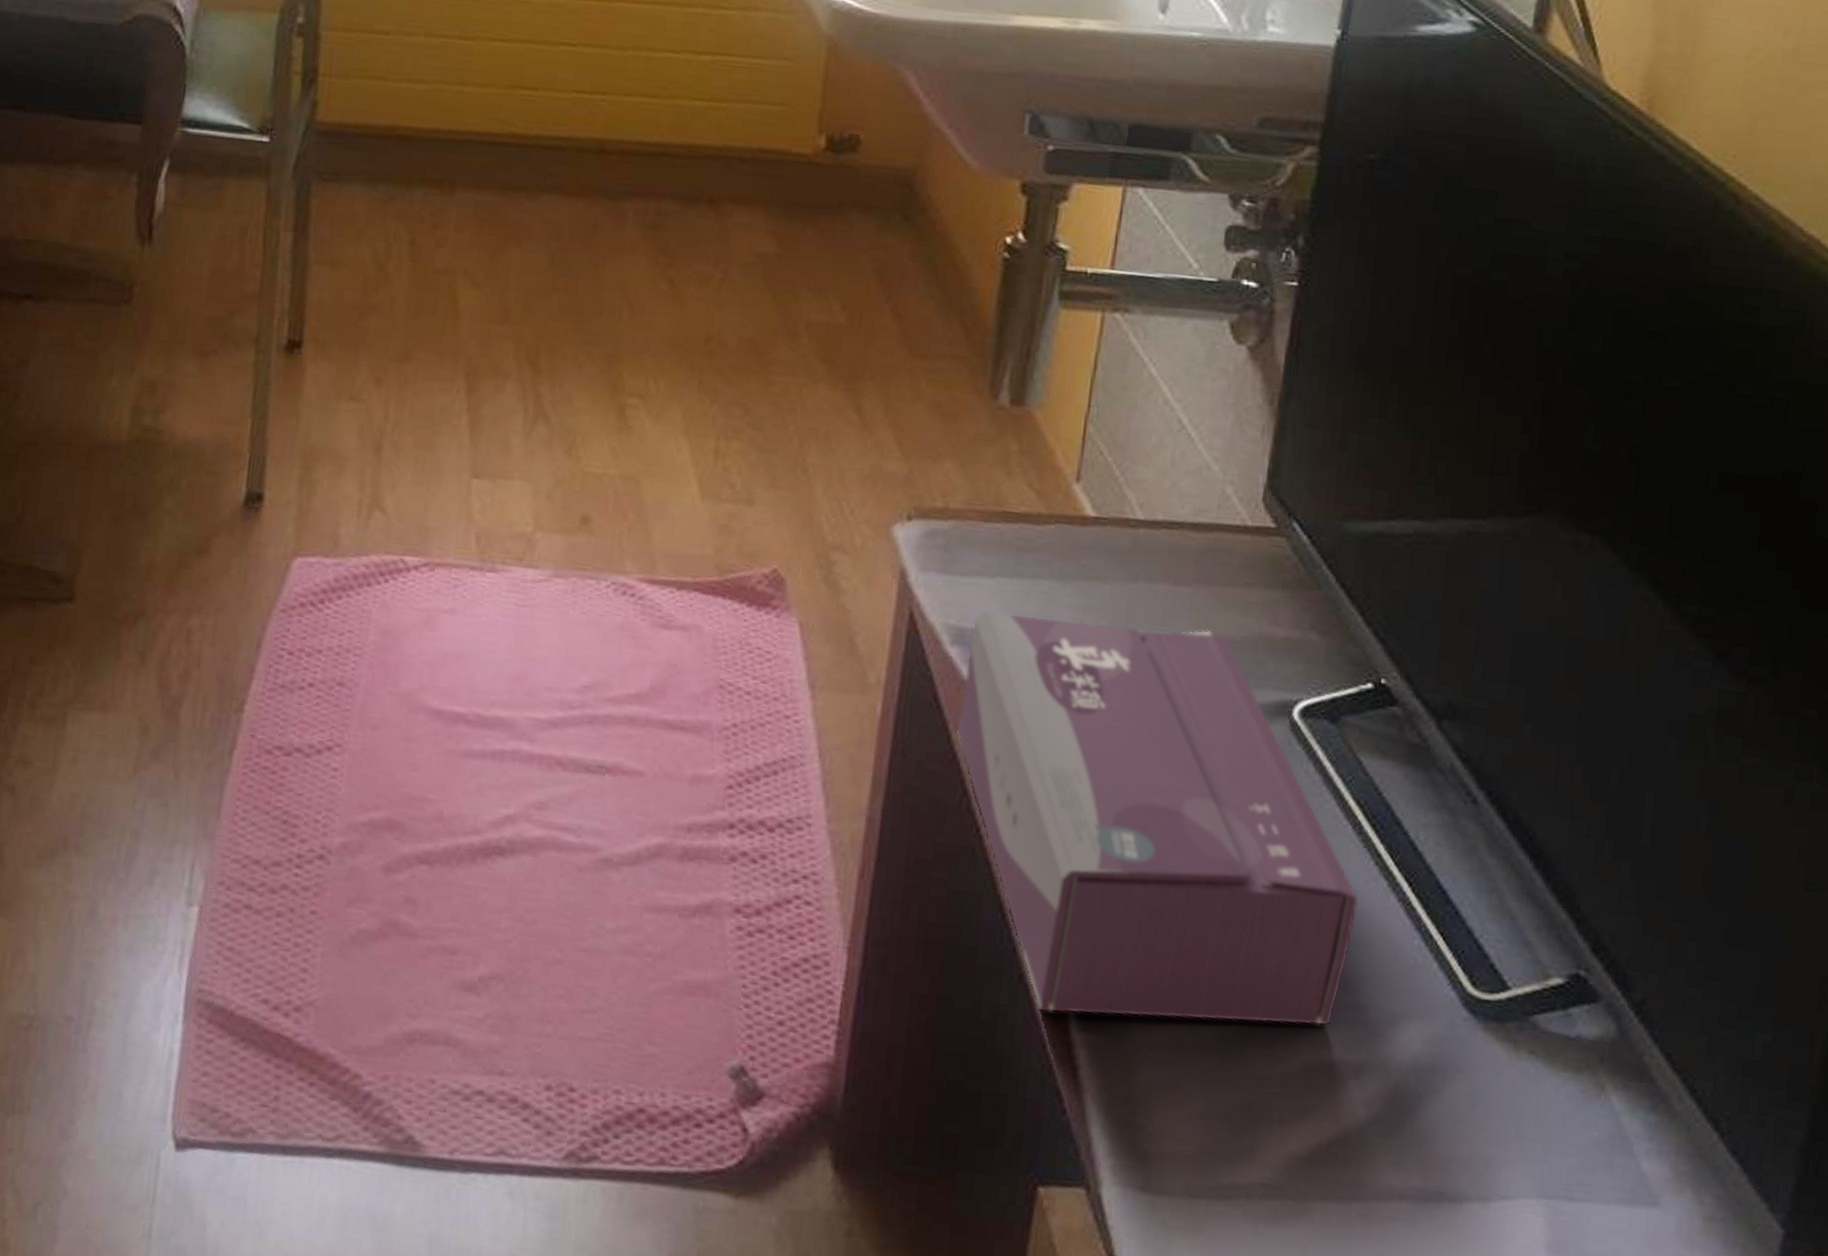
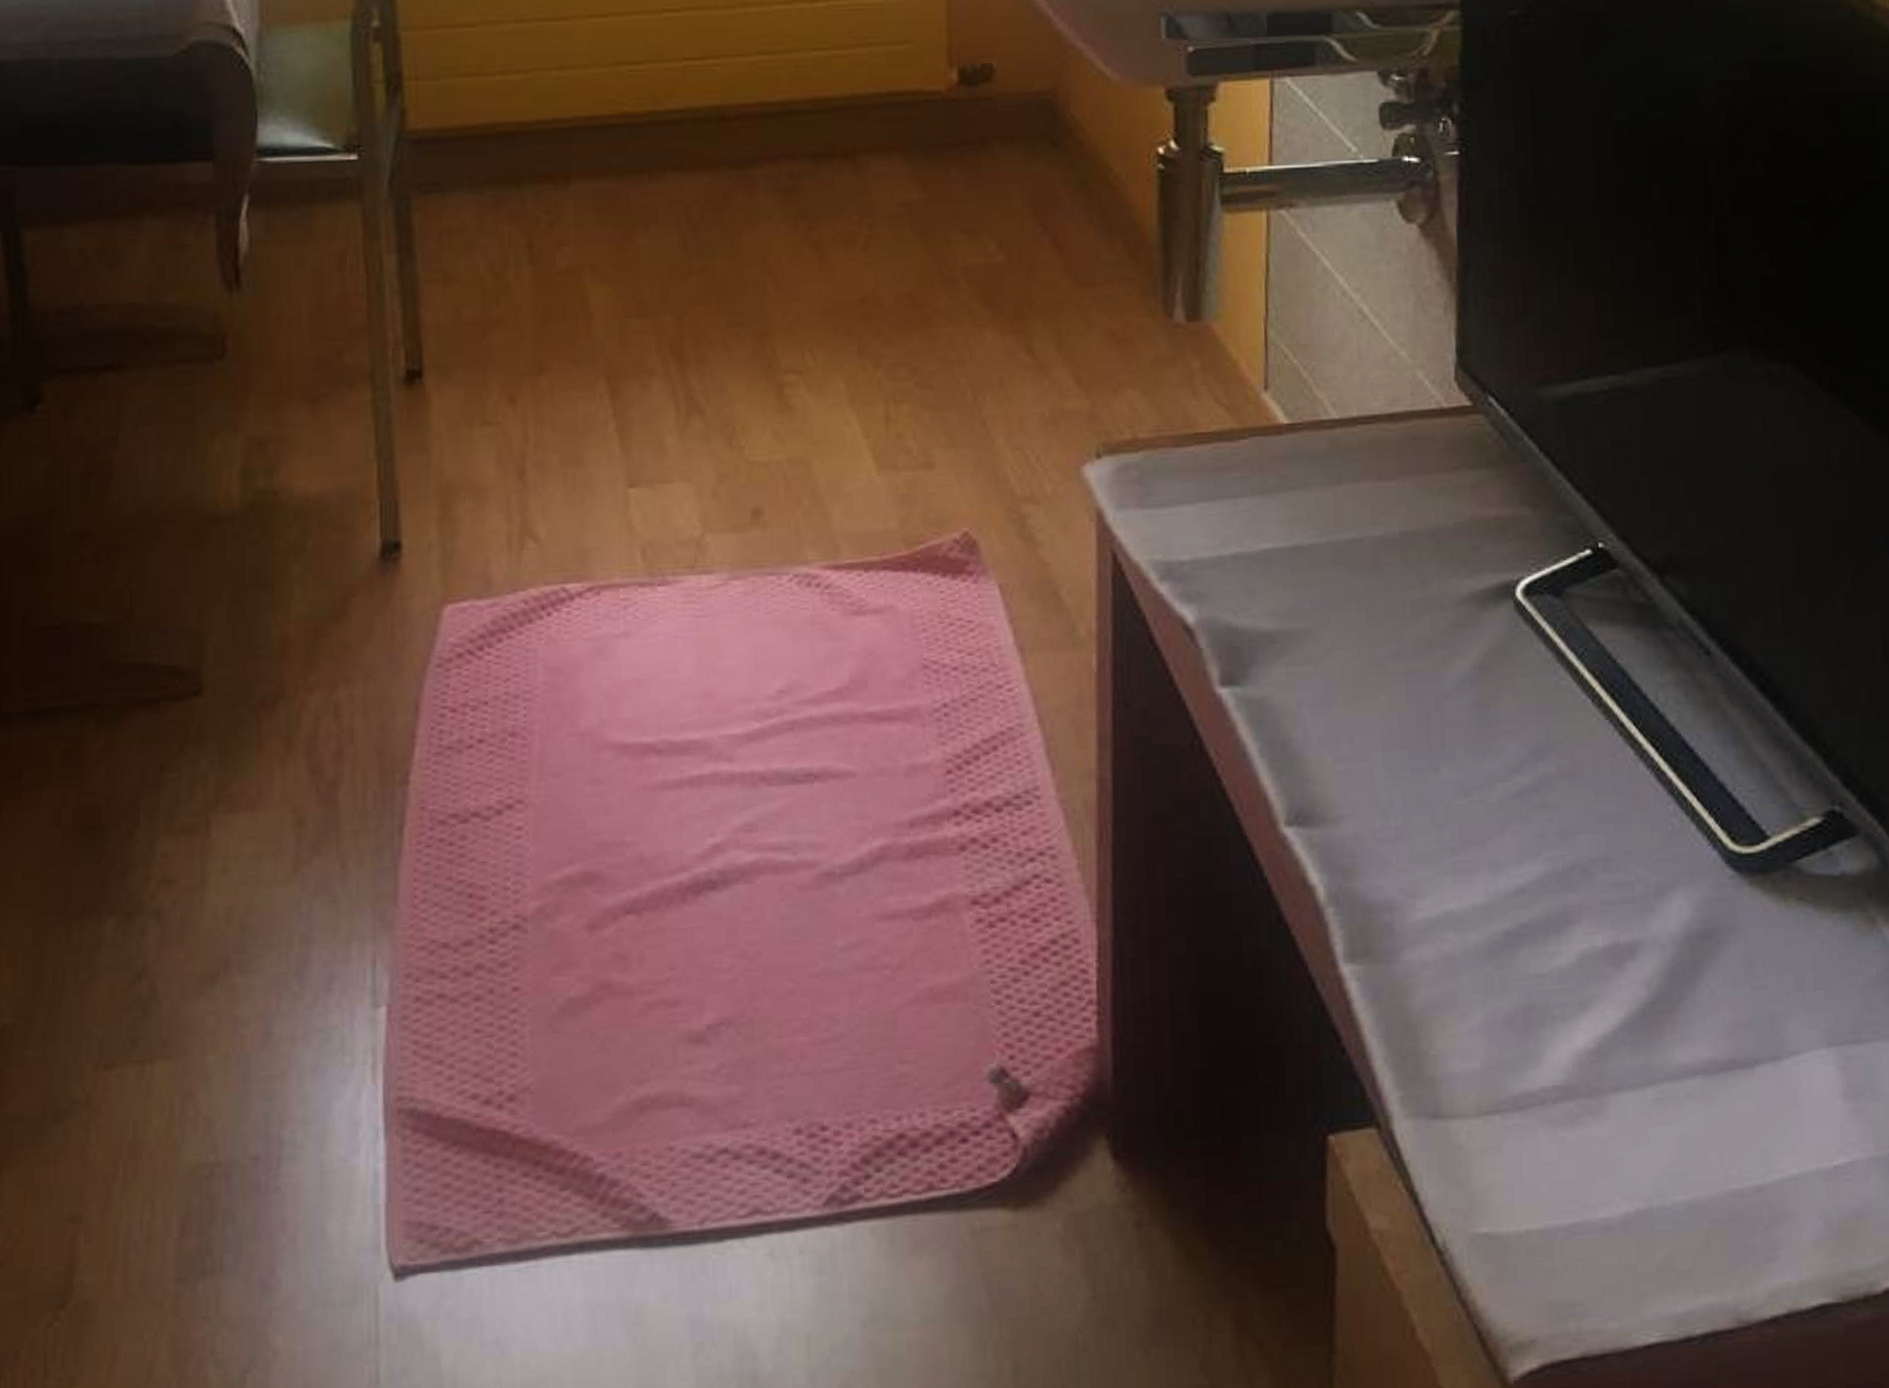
tissue box: present [956,611,1358,1026] -> none [1177,521,1608,949]

